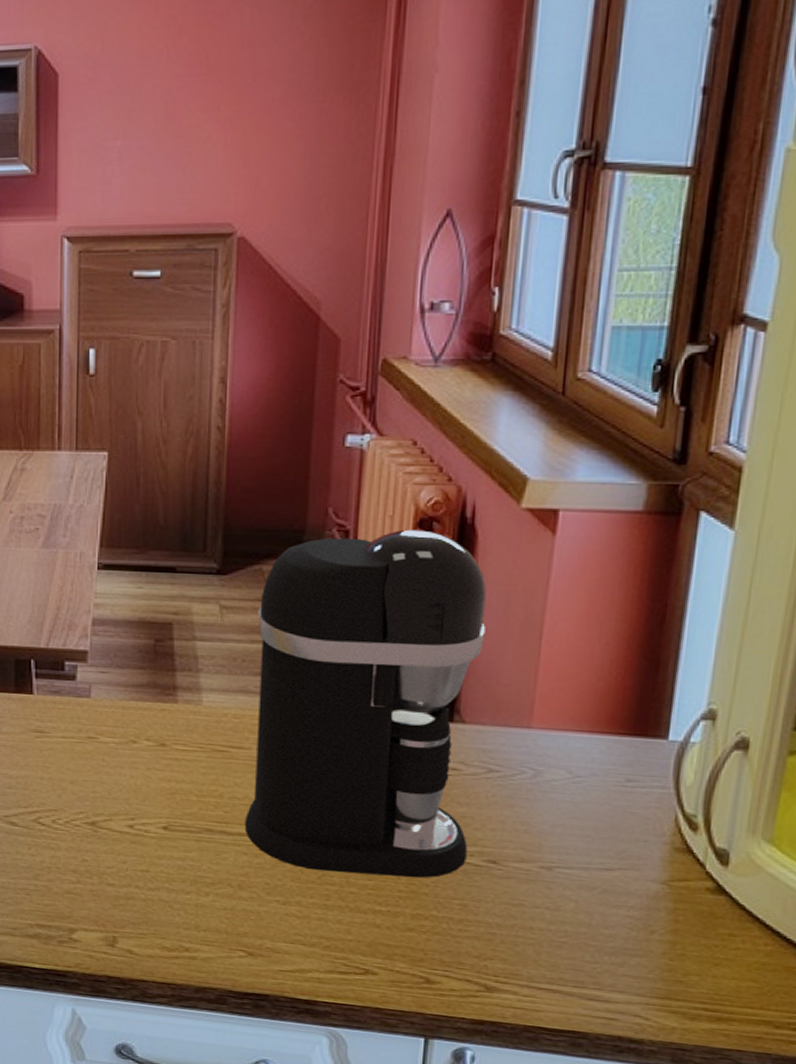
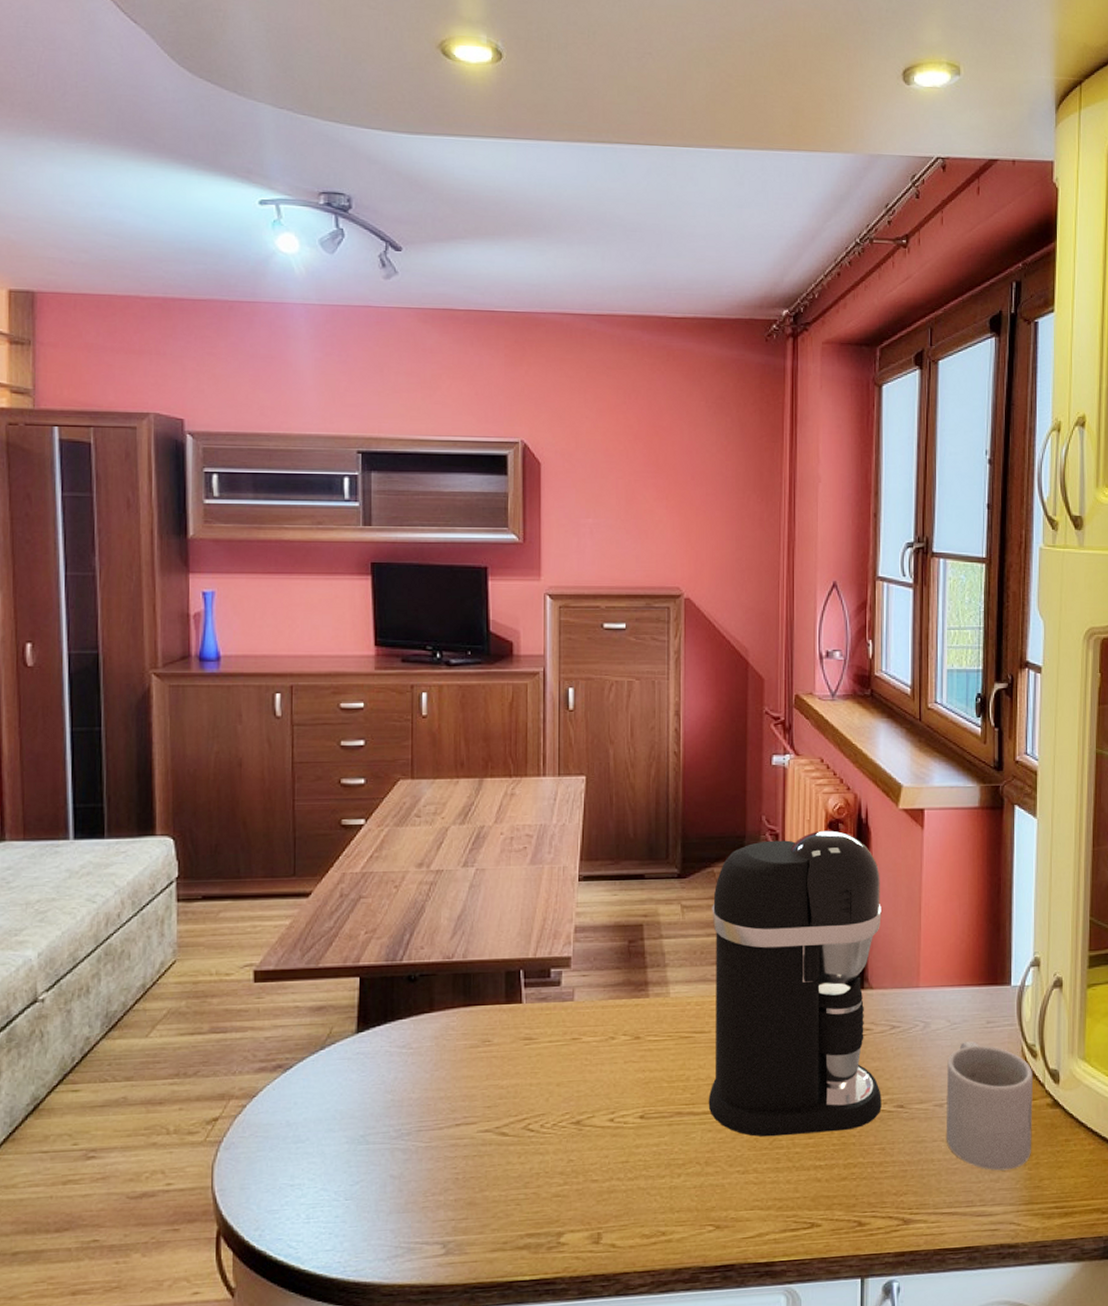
mug: none [552,799,689,956] -> present [946,1041,1033,1171]

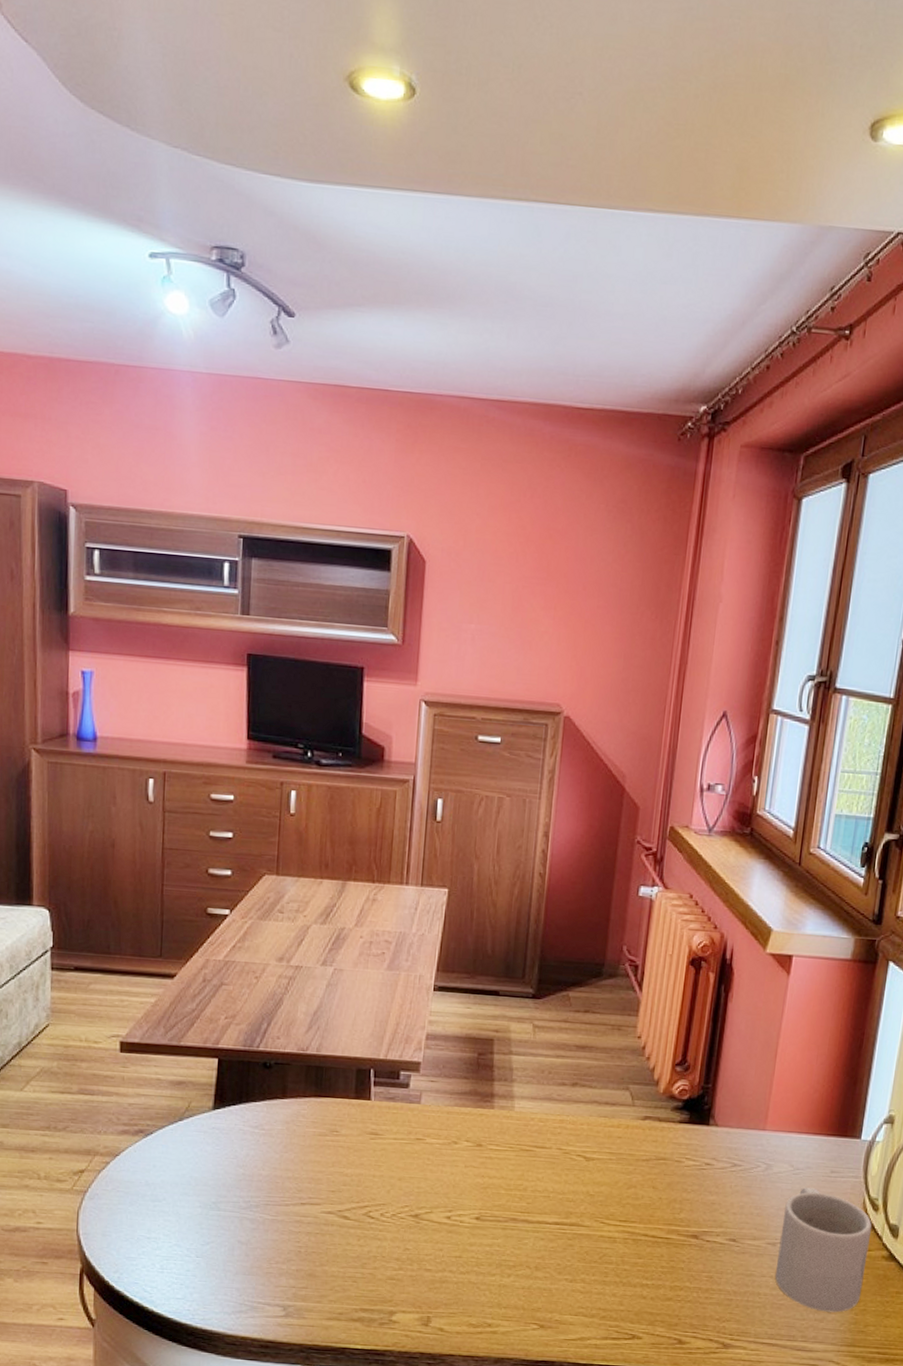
coffee maker: present [708,830,882,1137] -> none [543,966,739,1256]

